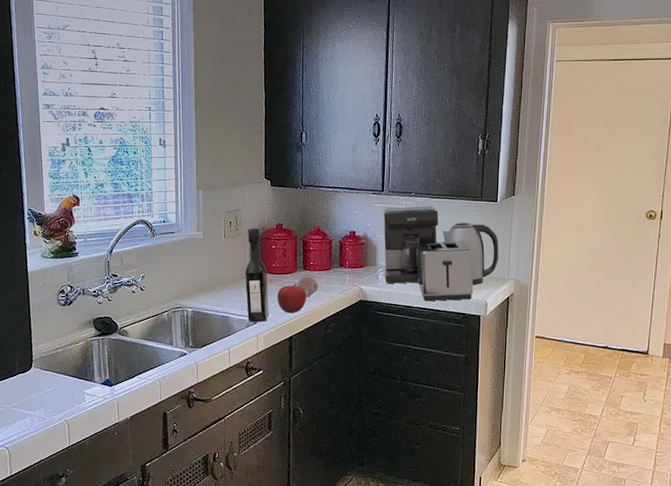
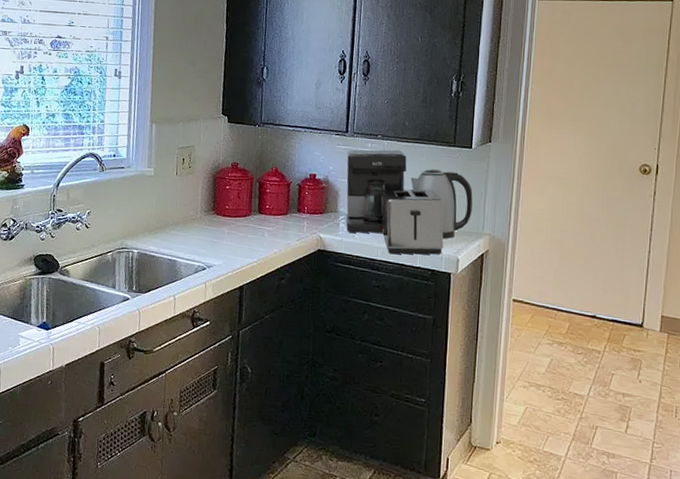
bottle: present [244,228,269,322] -> none [195,166,220,268]
fruit: present [277,283,307,314] -> none [229,227,261,261]
fruit: present [297,277,319,297] -> none [251,221,274,244]

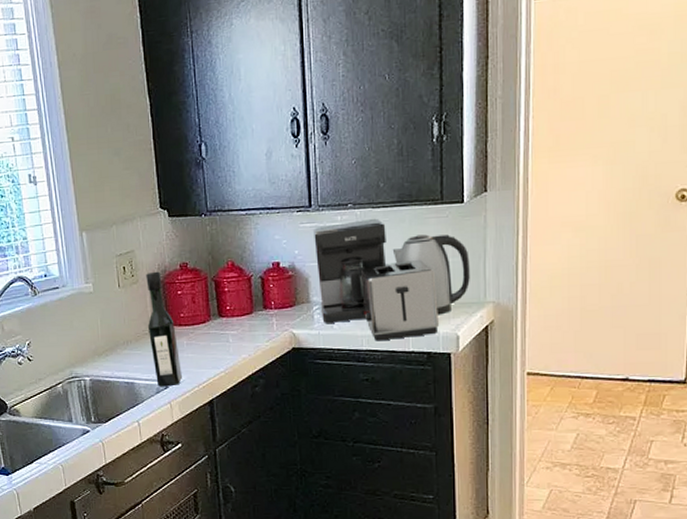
bottle: none [195,166,220,268] -> present [146,271,182,387]

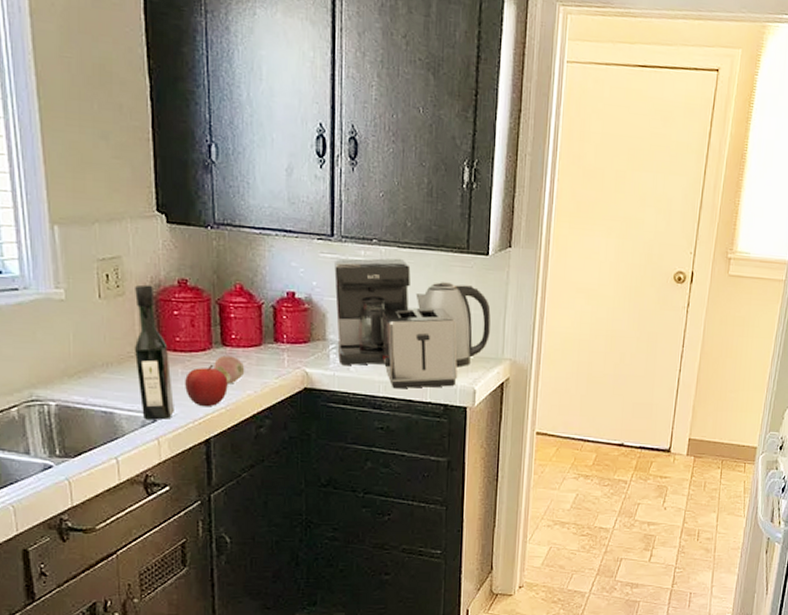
fruit: none [190,334,226,372] -> present [185,364,228,407]
fruit: none [213,325,240,350] -> present [214,355,245,384]

